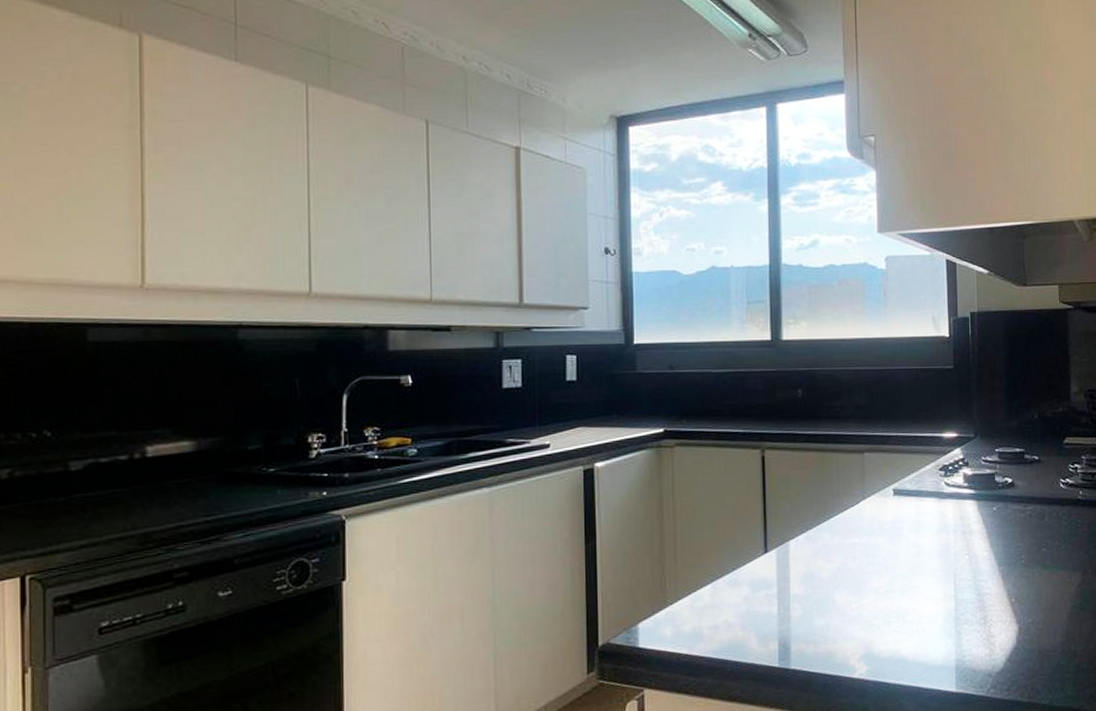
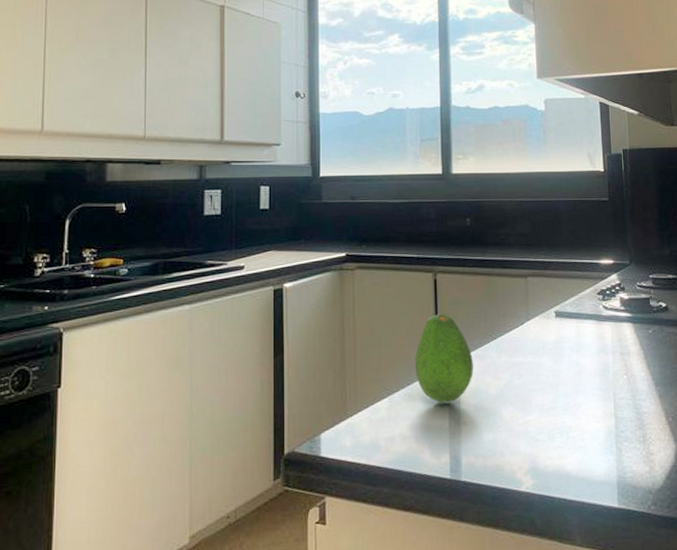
fruit: none [741,492,804,589] -> present [415,312,473,403]

